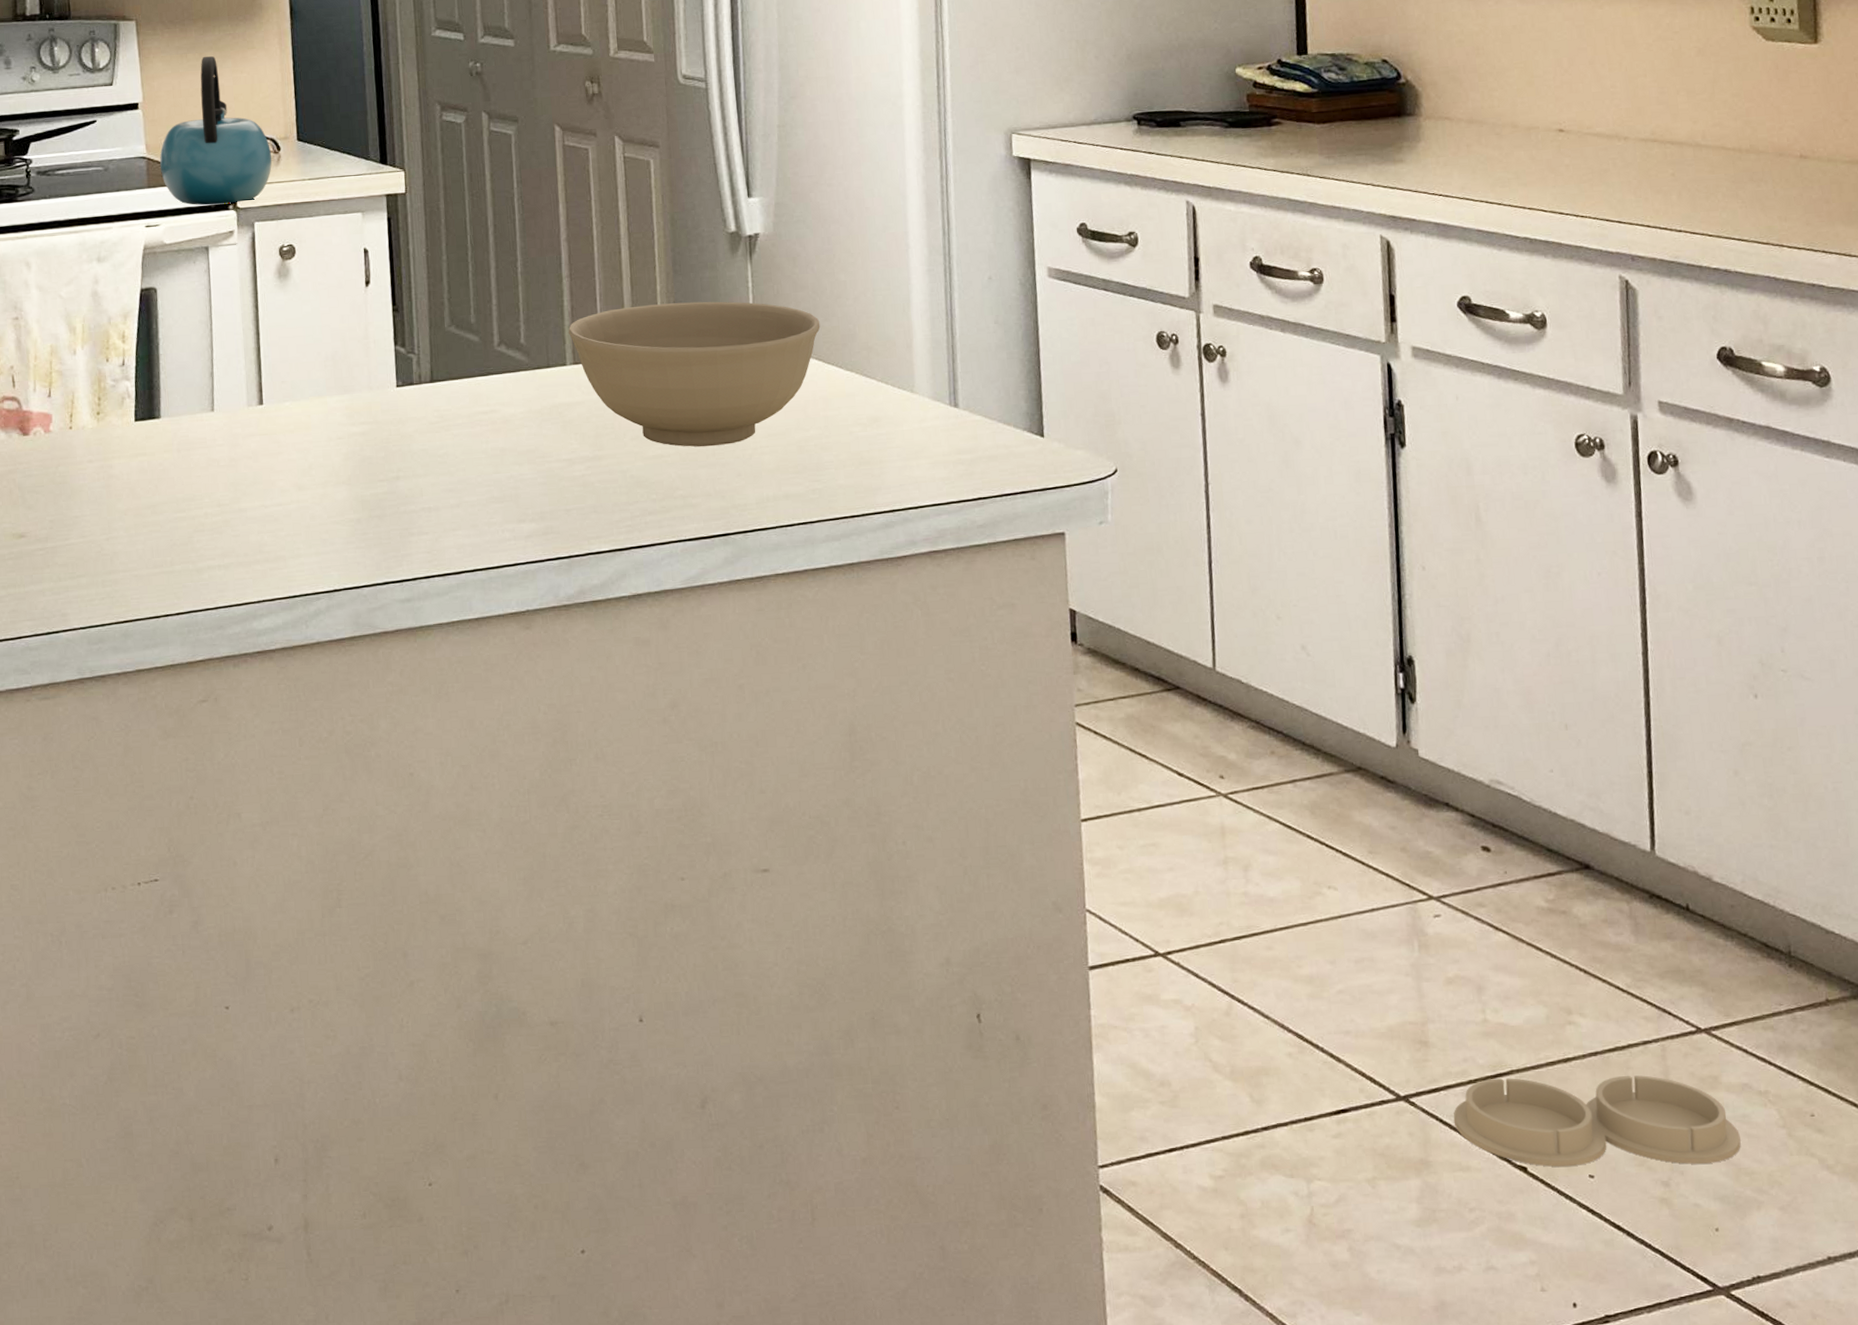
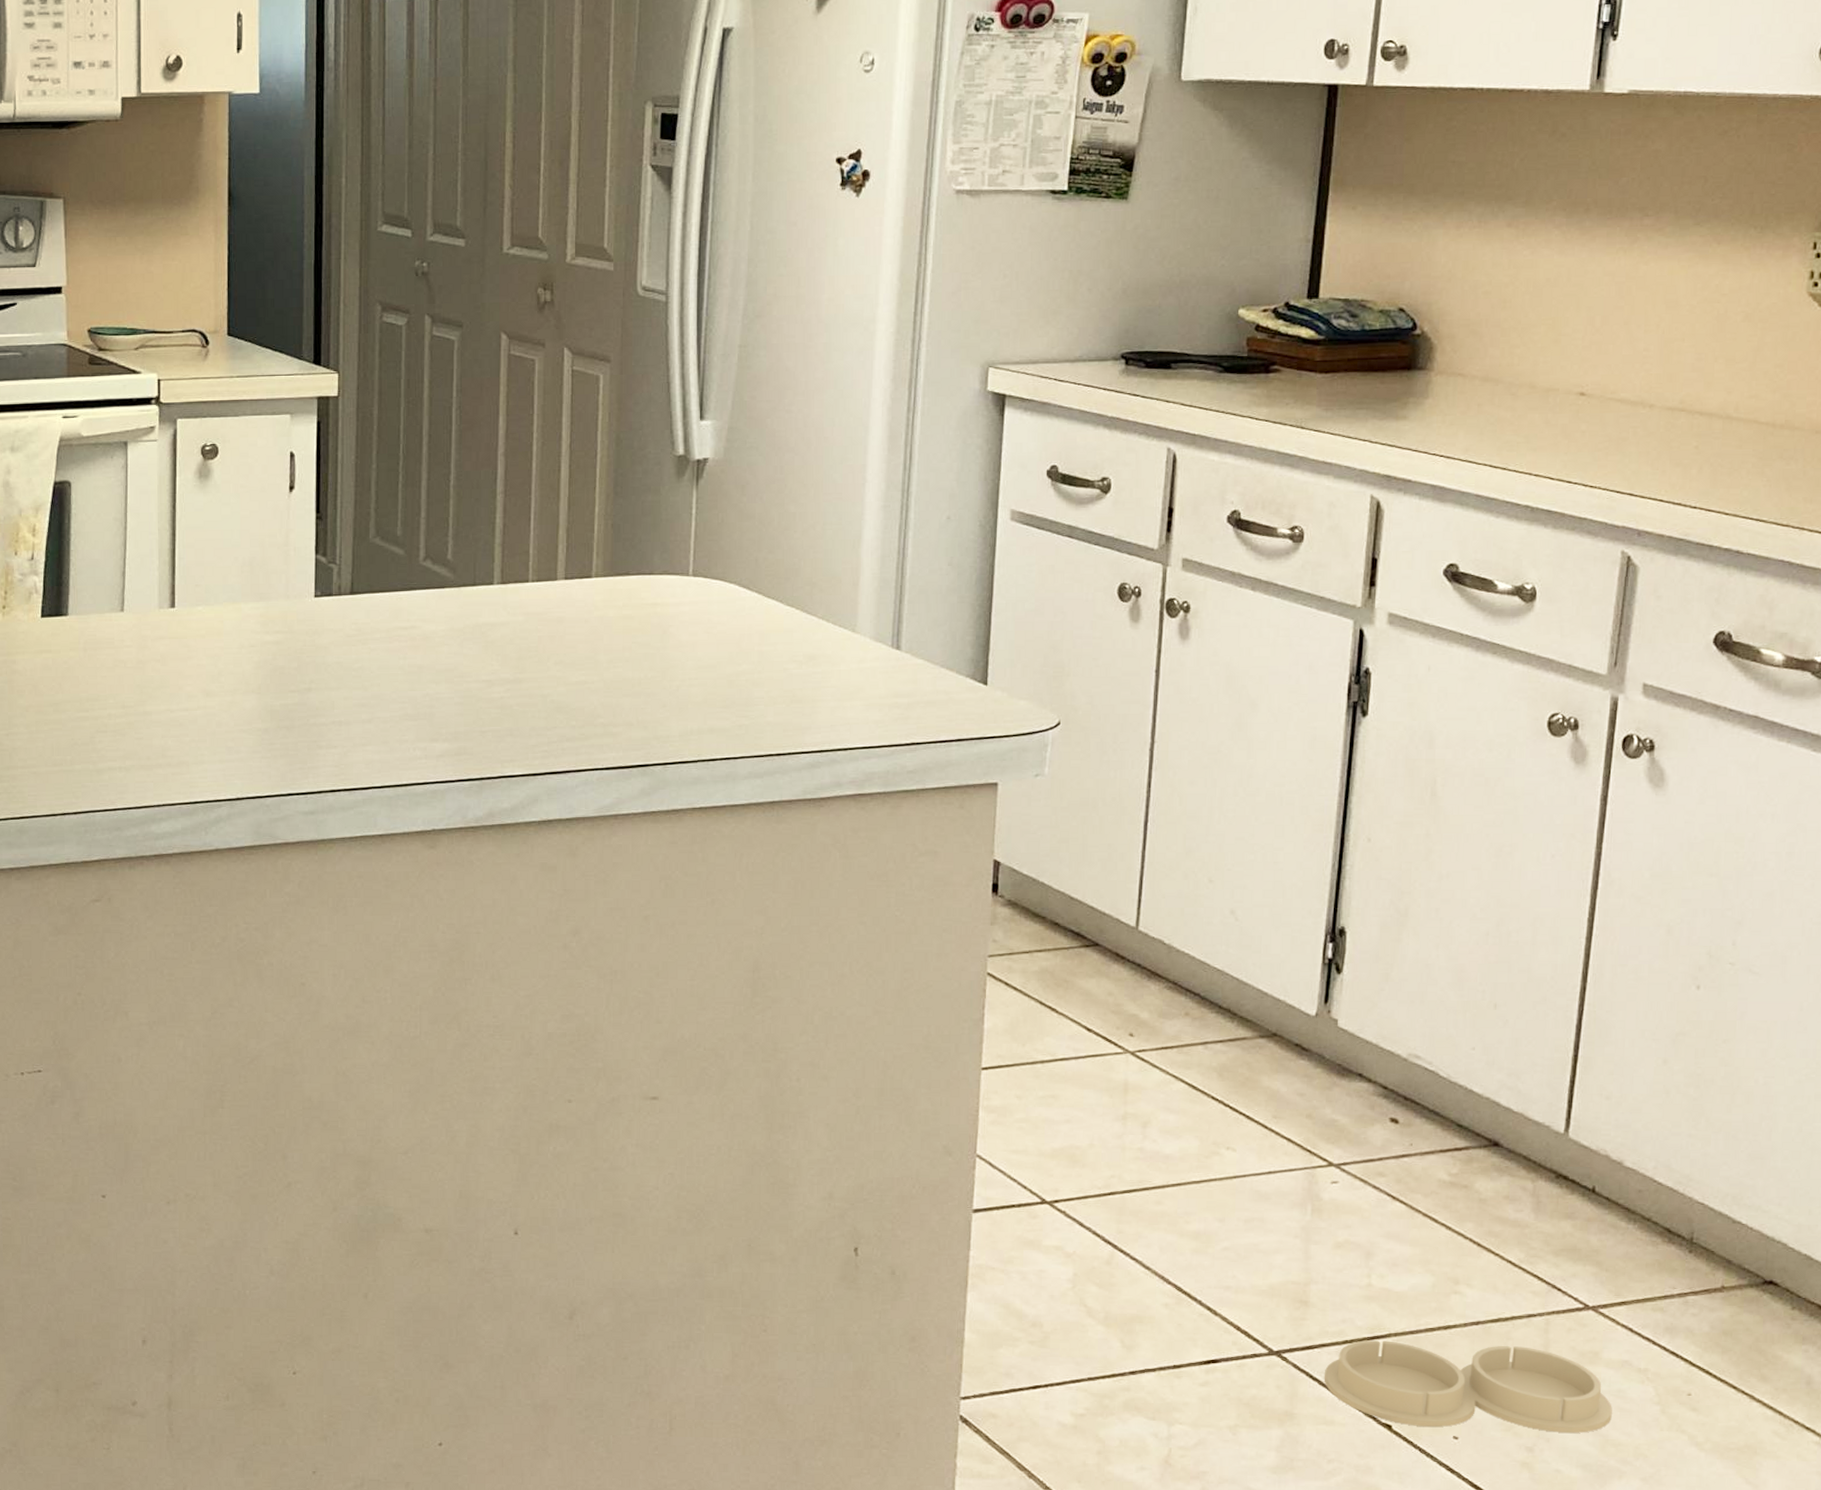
kettle: present [159,56,272,206] -> none [81,240,200,399]
bowl: present [568,301,821,447] -> none [498,526,764,676]

